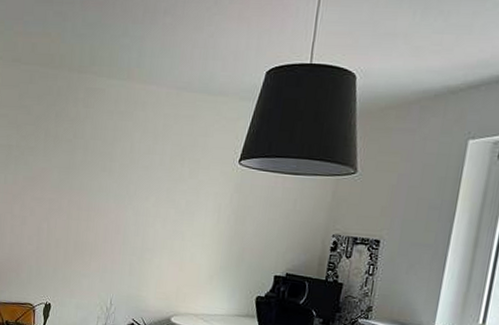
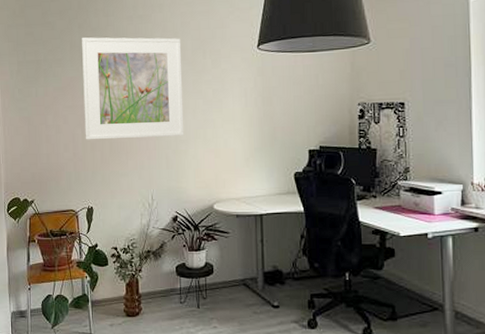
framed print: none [50,127,161,244] -> present [82,37,184,140]

